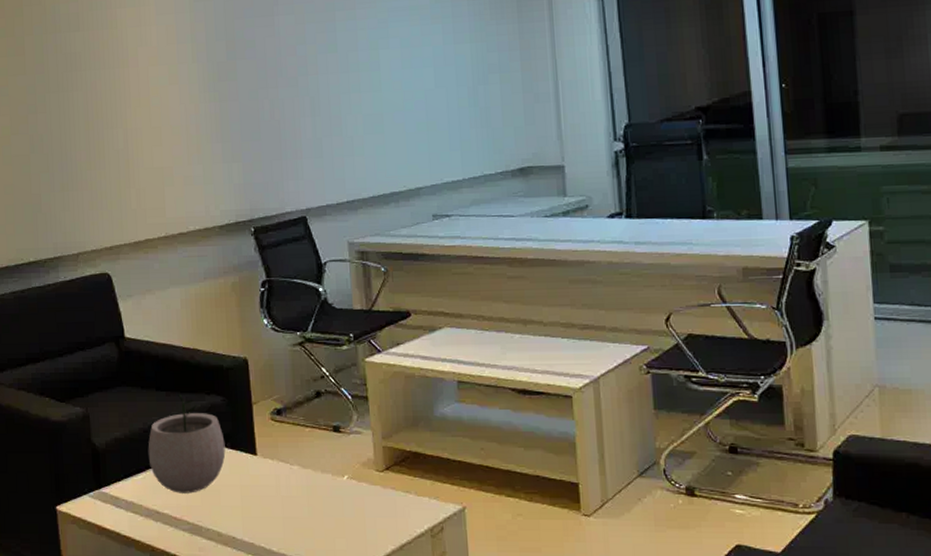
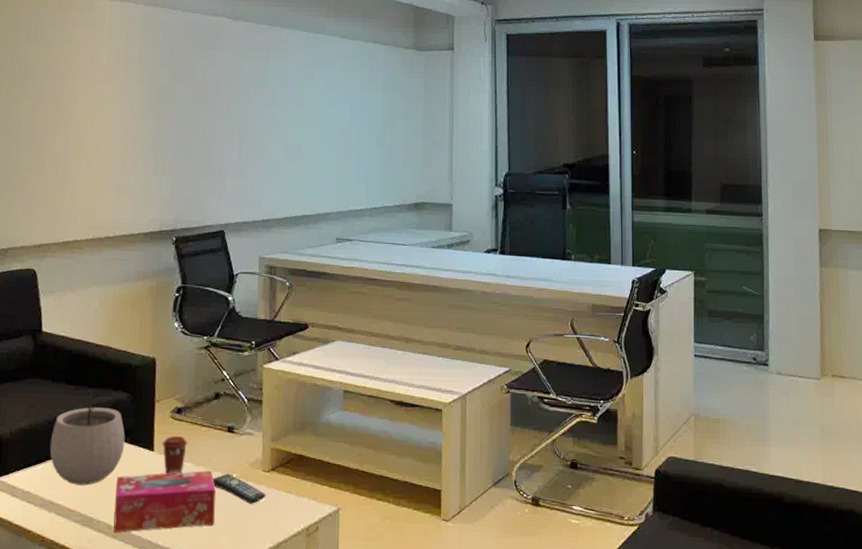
tissue box: none [221,473,329,540] -> present [113,471,216,533]
coffee cup: none [264,439,292,478] -> present [162,436,188,474]
remote control: none [323,475,383,506] -> present [212,473,266,504]

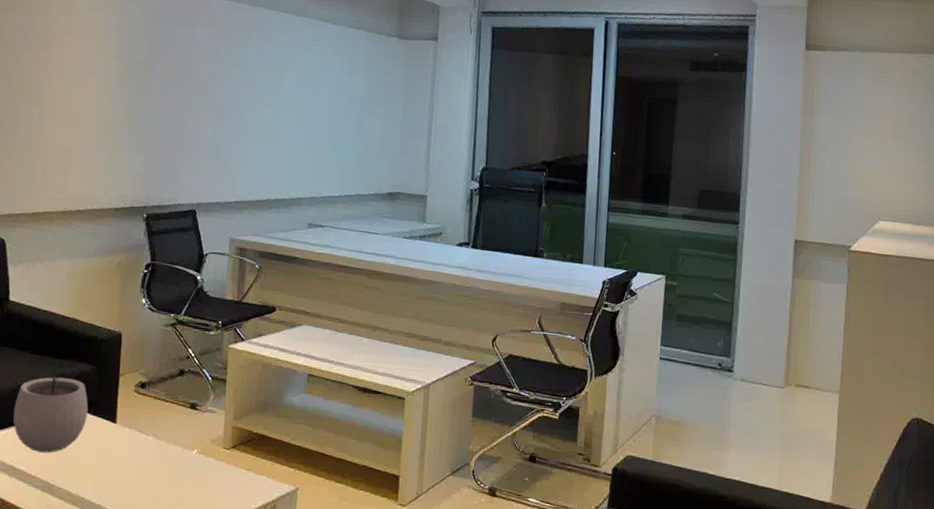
tissue box: present [113,471,216,533] -> none [73,444,176,500]
coffee cup: present [162,436,188,474] -> none [124,409,151,447]
remote control: present [212,473,266,504] -> none [173,448,226,480]

